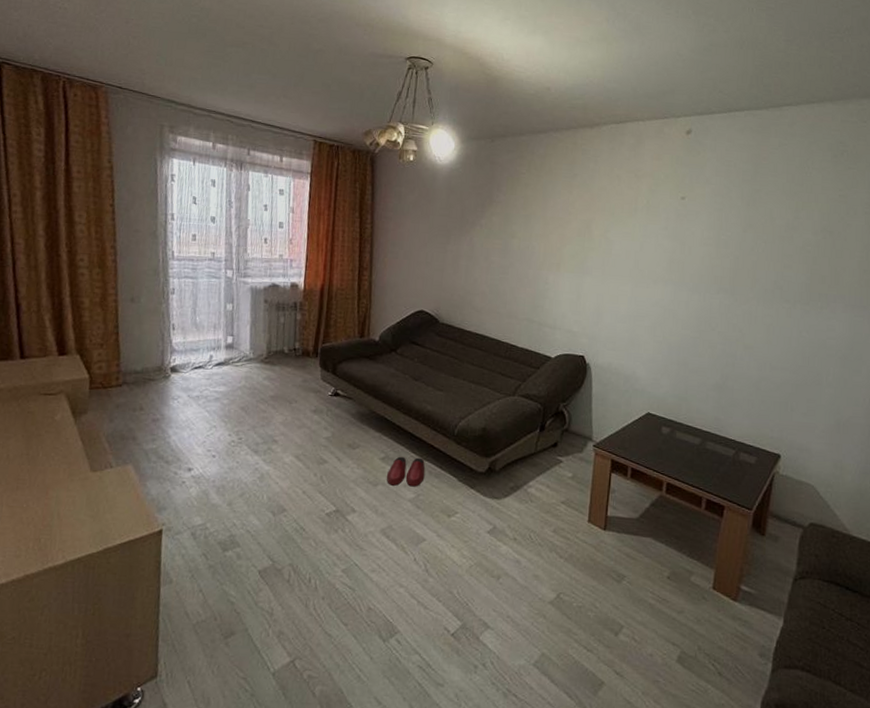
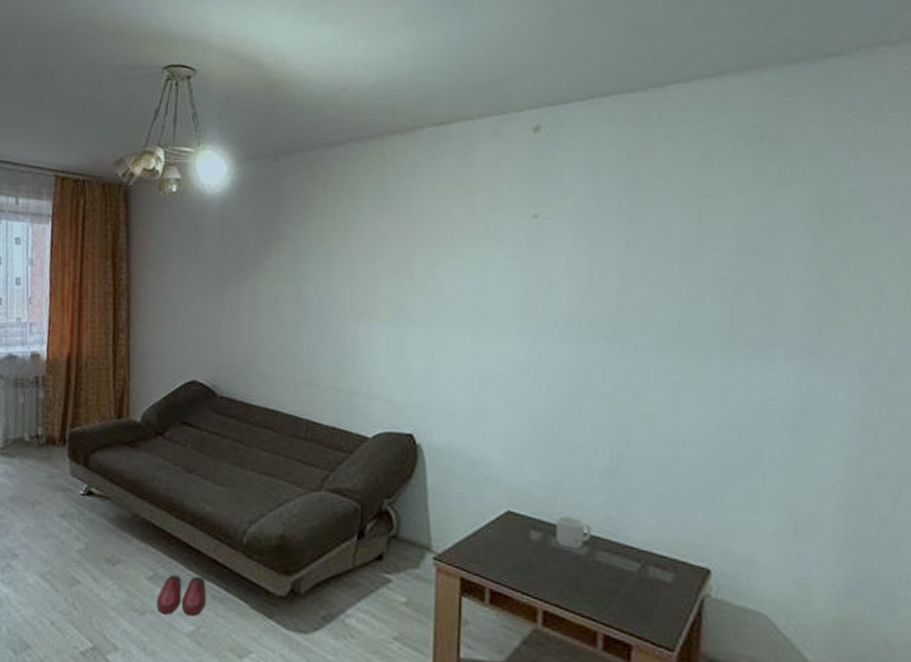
mug: none [679,417,705,440] -> present [555,516,592,550]

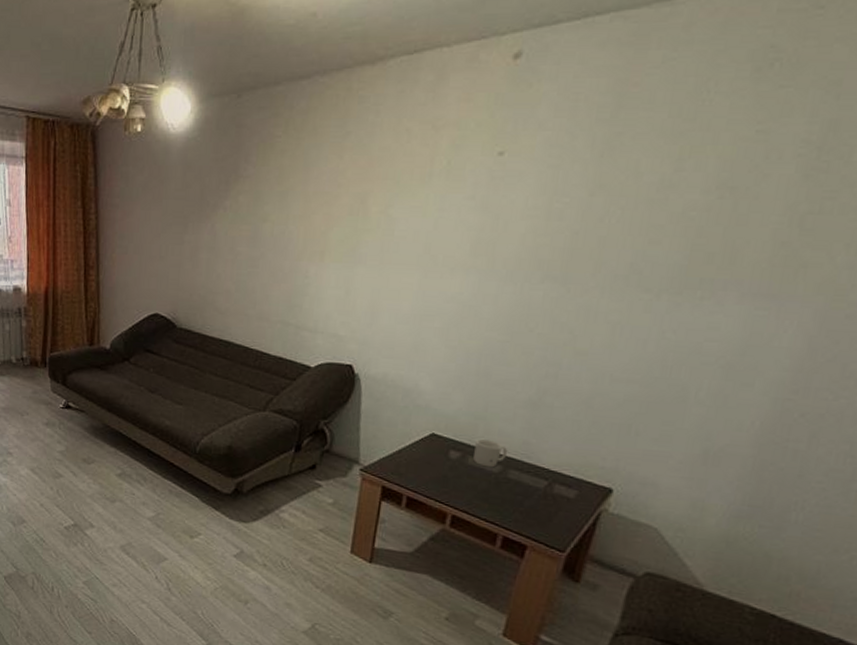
slippers: present [157,574,207,616] -> none [124,473,165,506]

